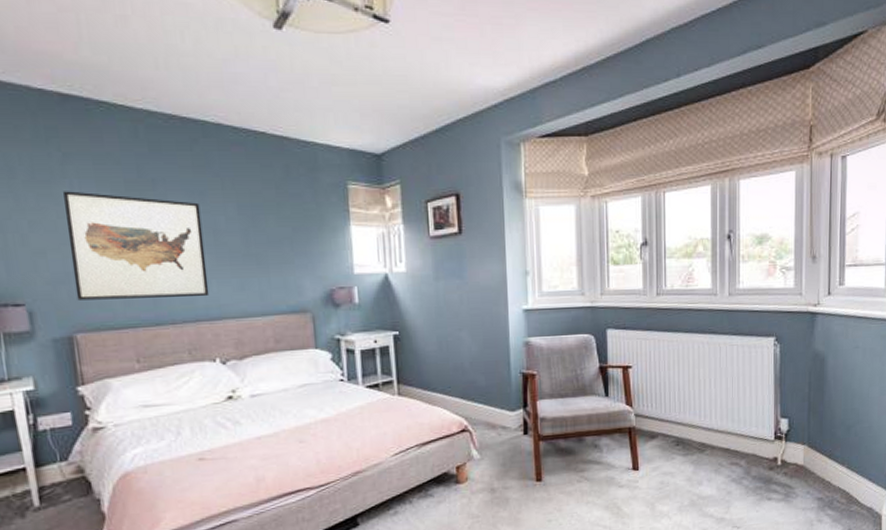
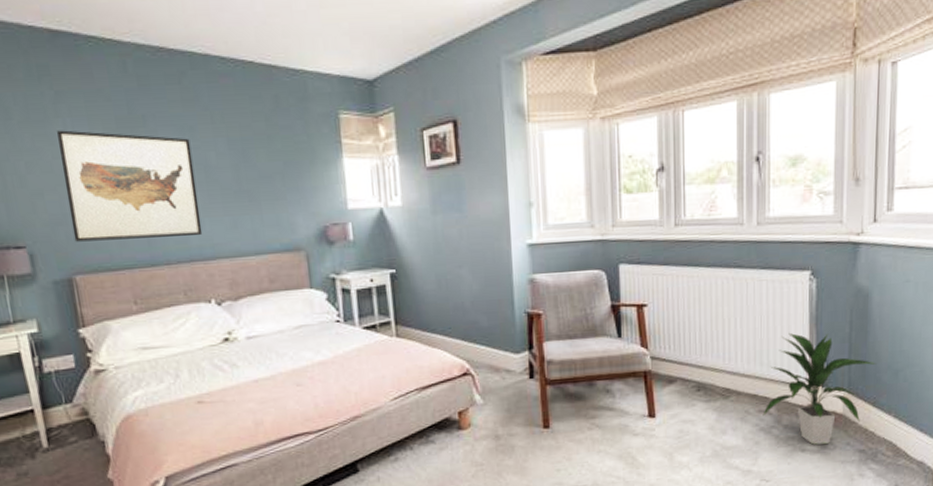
indoor plant: none [734,392,832,494] -> present [762,332,877,445]

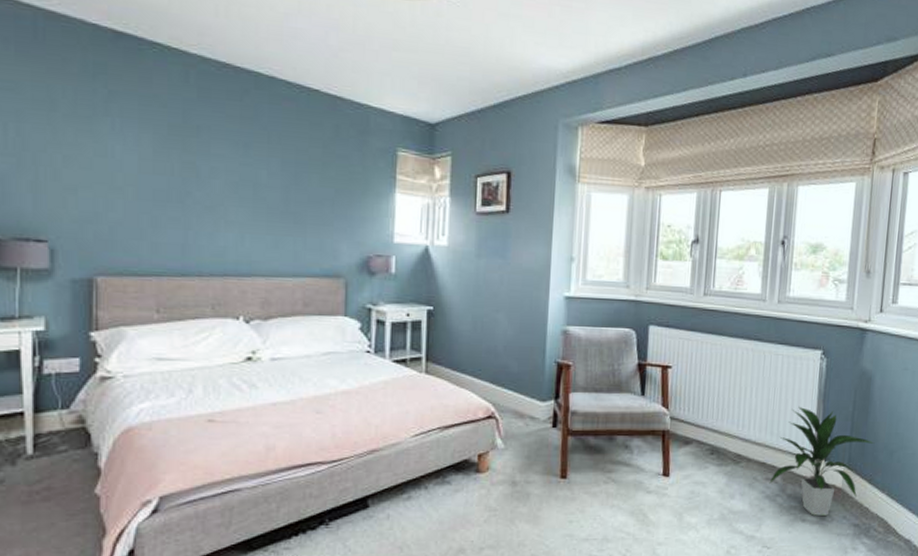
wall art: present [57,130,203,242] -> none [102,129,243,251]

